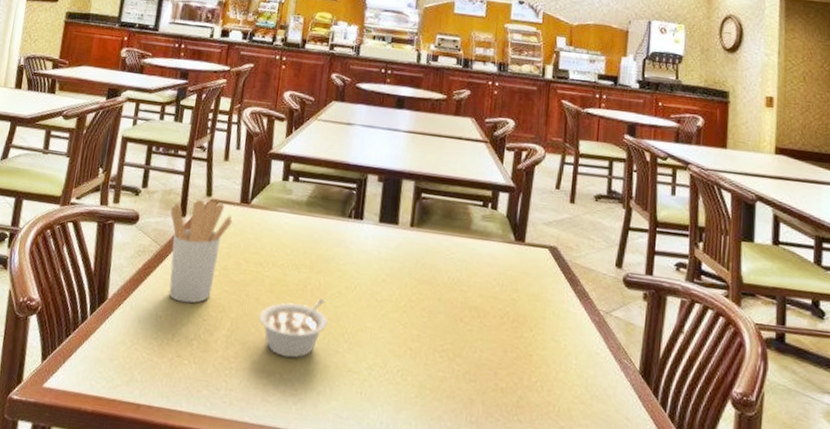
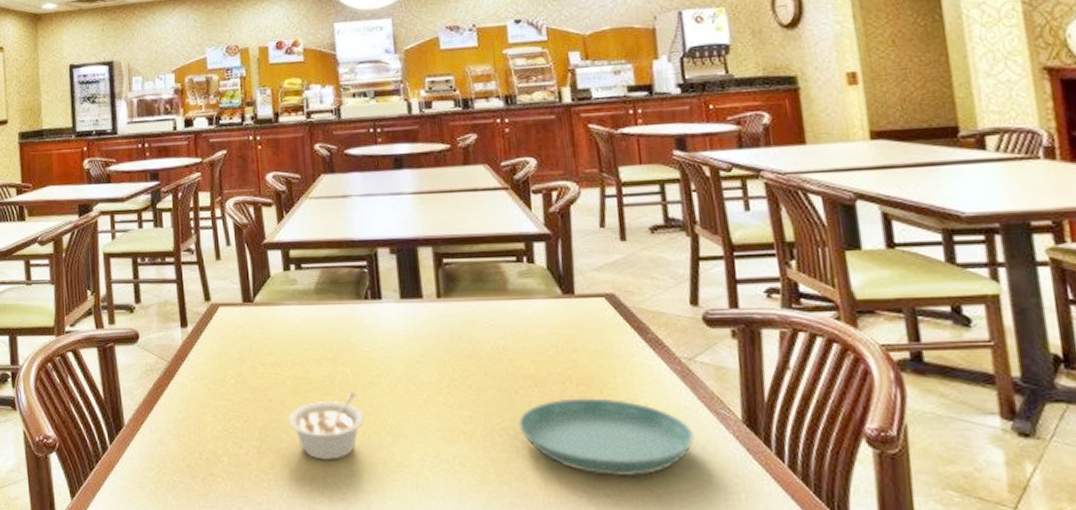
utensil holder: present [169,199,233,304] -> none [169,305,238,418]
saucer: none [458,331,599,408] -> present [518,398,694,477]

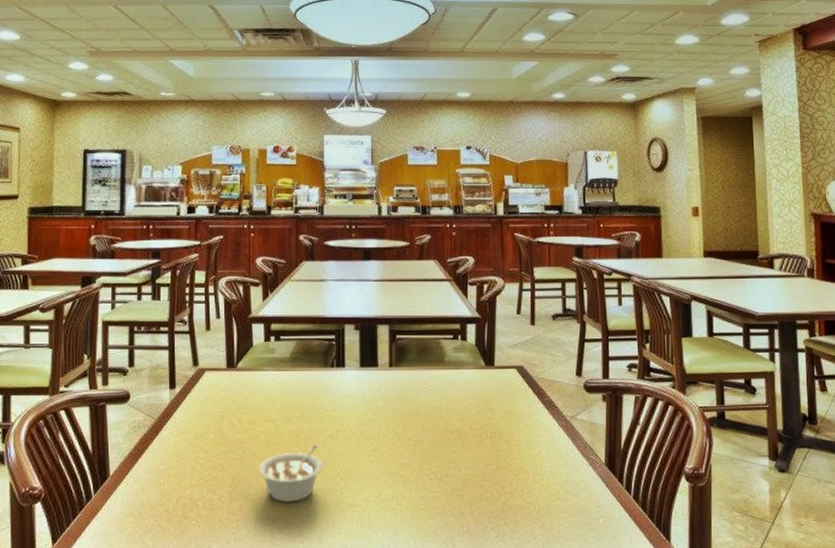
saucer: present [518,398,694,477] -> none [445,447,571,509]

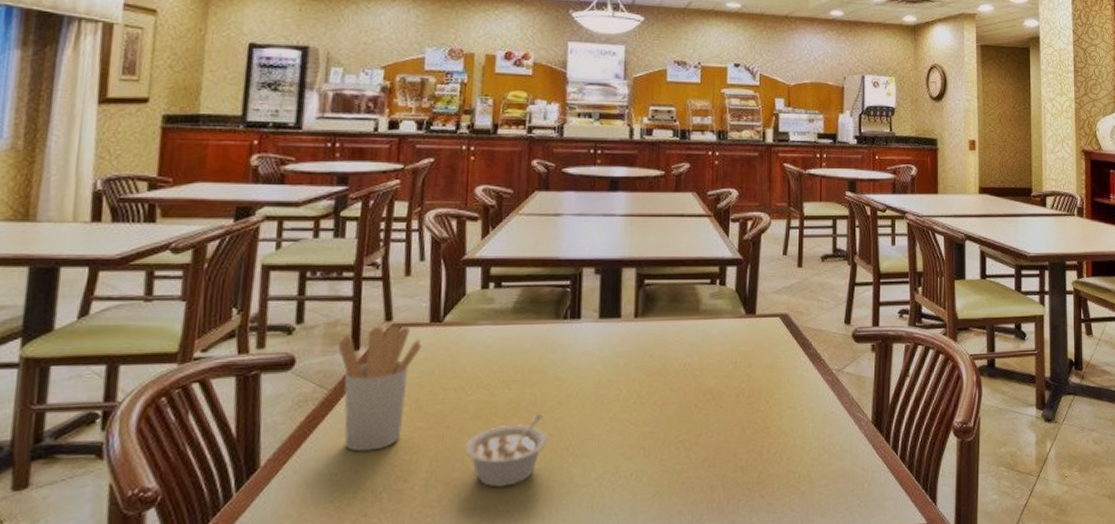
utensil holder: none [159,370,221,468] -> present [337,325,422,452]

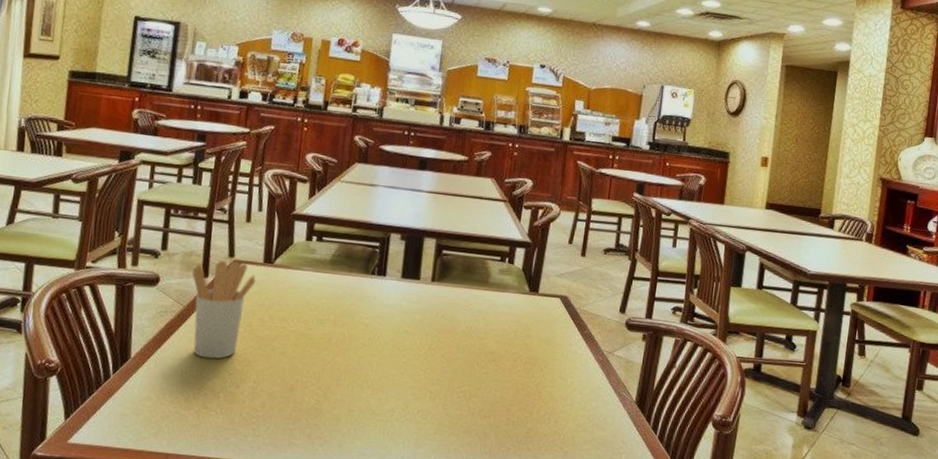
legume: present [464,414,549,488] -> none [284,350,352,405]

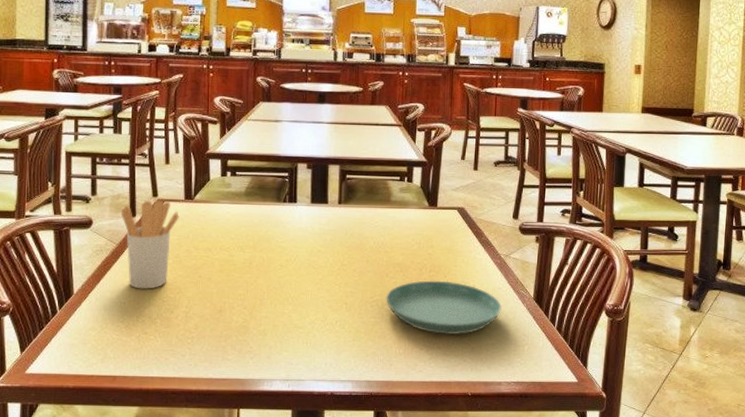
saucer: none [474,372,600,437] -> present [386,280,502,335]

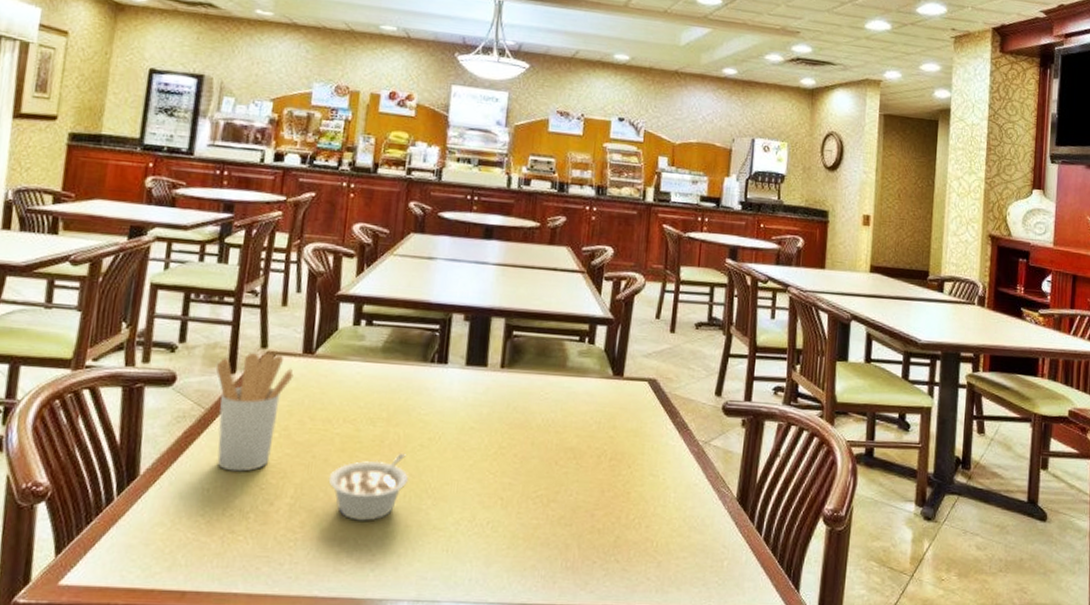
legume: none [212,272,274,323] -> present [328,454,409,521]
saucer: present [386,280,502,335] -> none [553,471,697,545]

